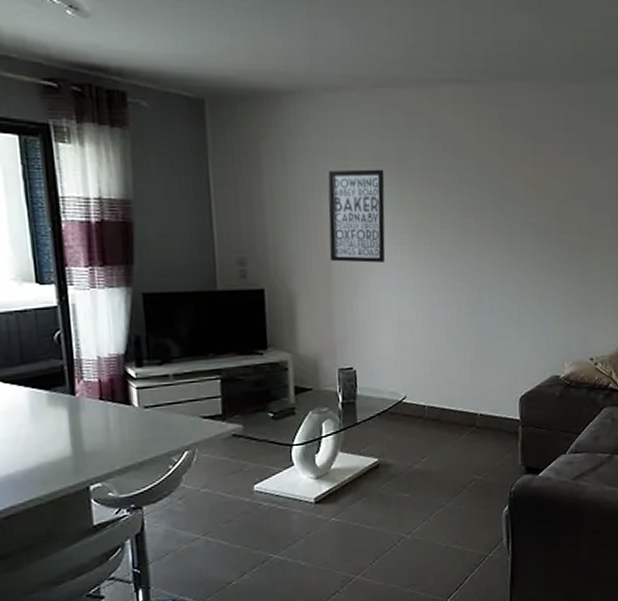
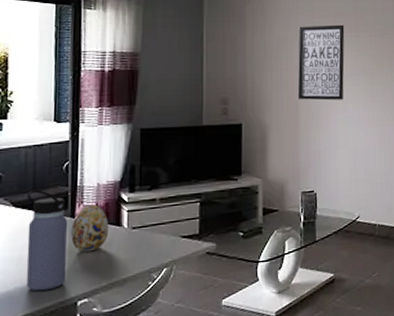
water bottle: none [16,362,74,475] -> present [26,189,68,292]
decorative egg: none [72,380,118,433] -> present [71,204,109,252]

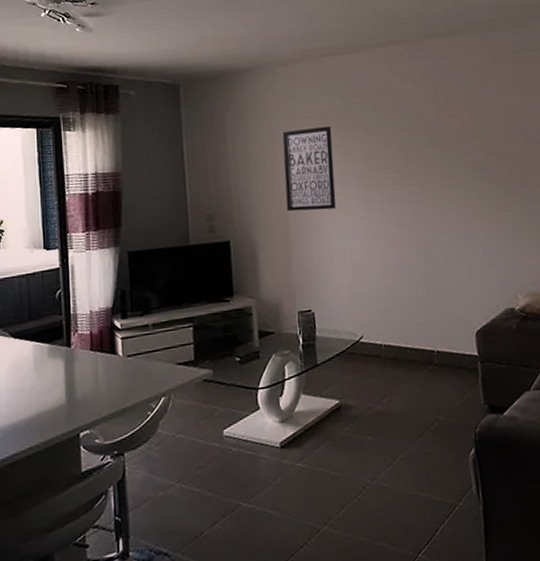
water bottle: present [26,189,68,292] -> none [25,319,68,424]
decorative egg: present [71,204,109,252] -> none [68,332,105,382]

